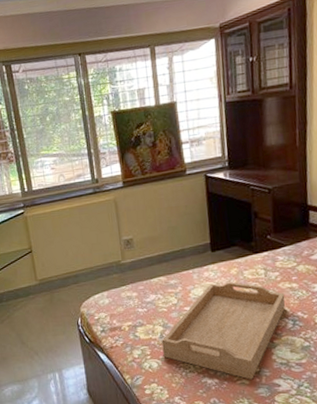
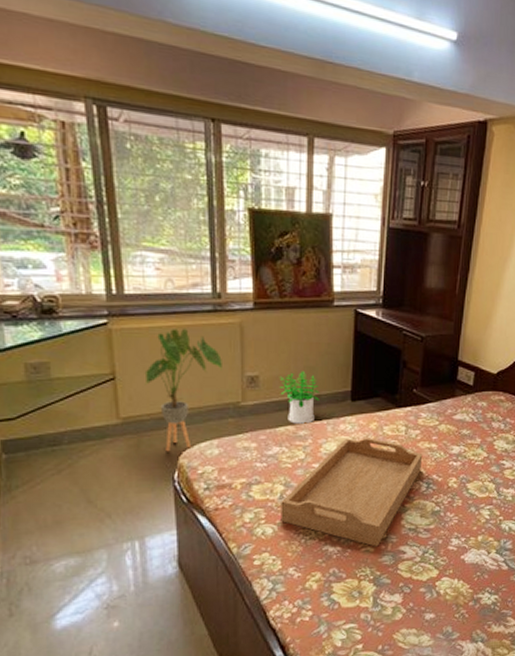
house plant: none [50,208,105,303] -> present [144,328,222,452]
potted plant: none [150,230,184,275] -> present [280,370,319,424]

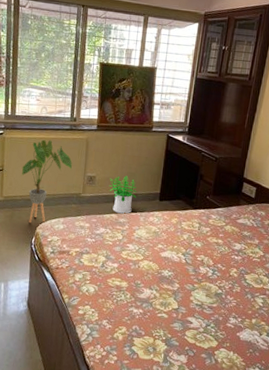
serving tray: present [281,438,423,547] -> none [100,227,211,315]

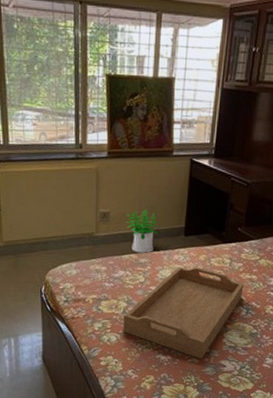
house plant: present [21,139,72,223] -> none [22,172,81,270]
serving tray: none [100,227,211,315] -> present [123,266,244,359]

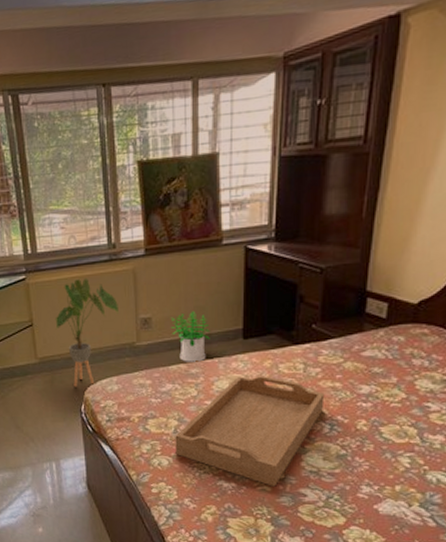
house plant: none [22,172,81,270] -> present [55,277,118,387]

